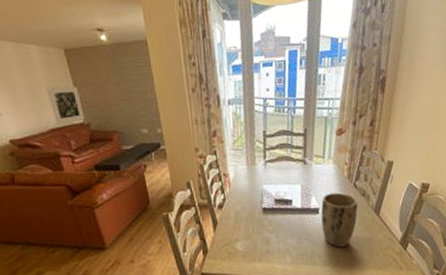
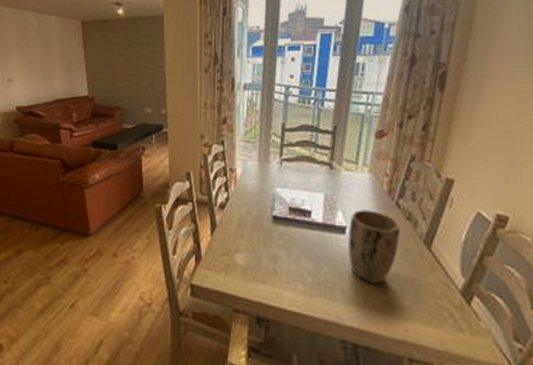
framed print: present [46,86,85,125] -> none [58,57,90,96]

